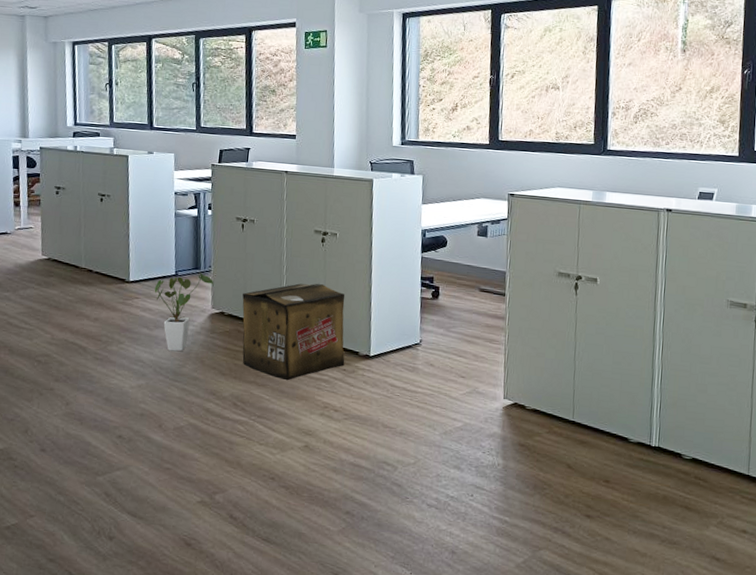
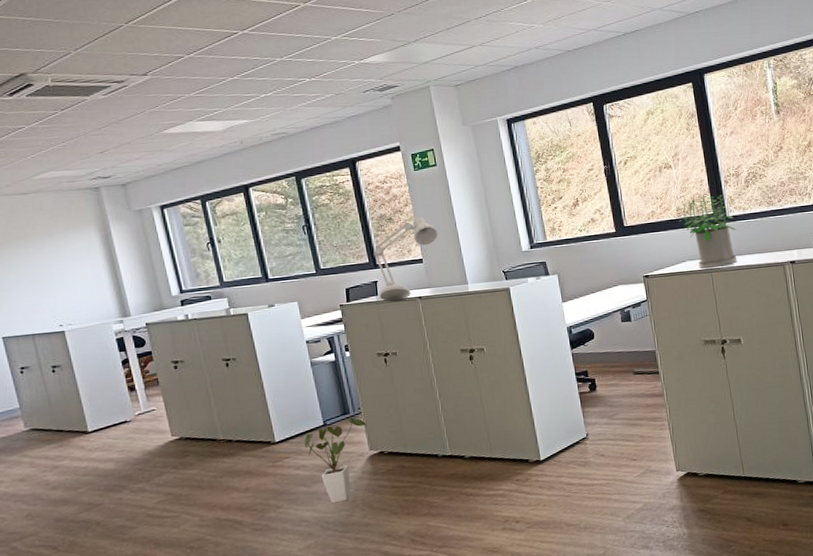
cardboard box: present [242,283,345,380] -> none [399,401,517,504]
desk lamp: none [249,93,316,172] -> present [374,216,438,302]
potted plant: none [556,124,615,201] -> present [676,195,738,270]

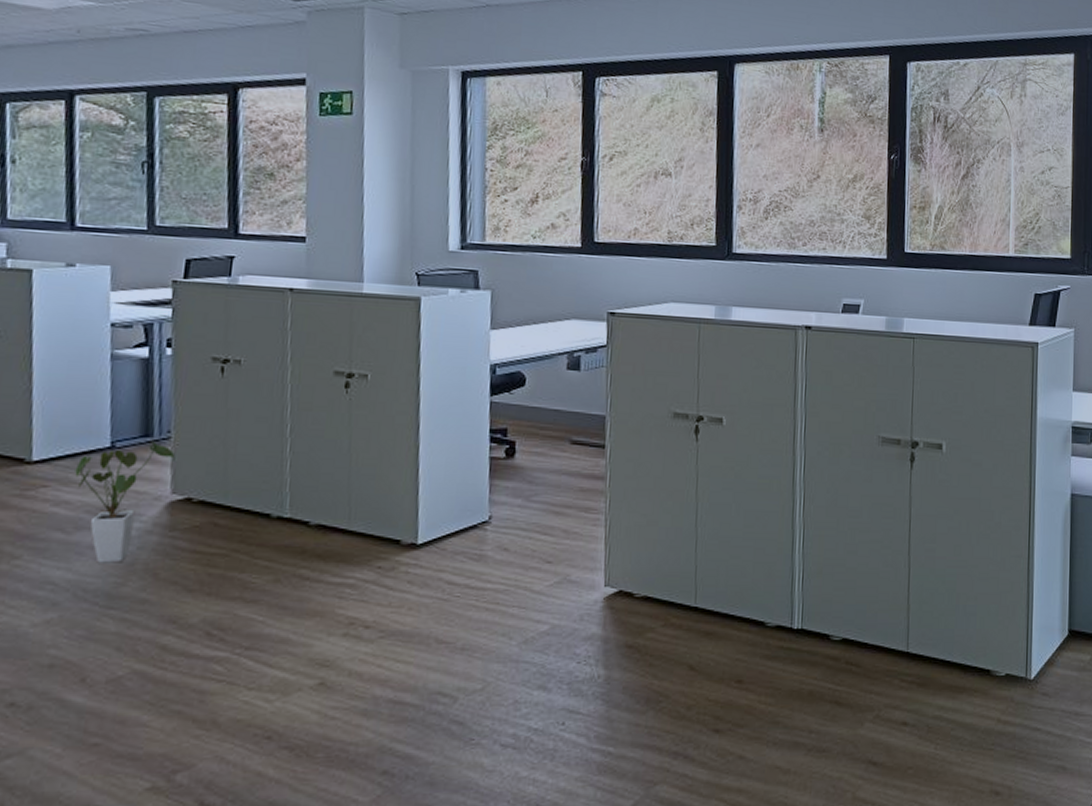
desk lamp: present [374,216,438,302] -> none [232,177,336,290]
potted plant: present [676,195,738,270] -> none [668,220,742,319]

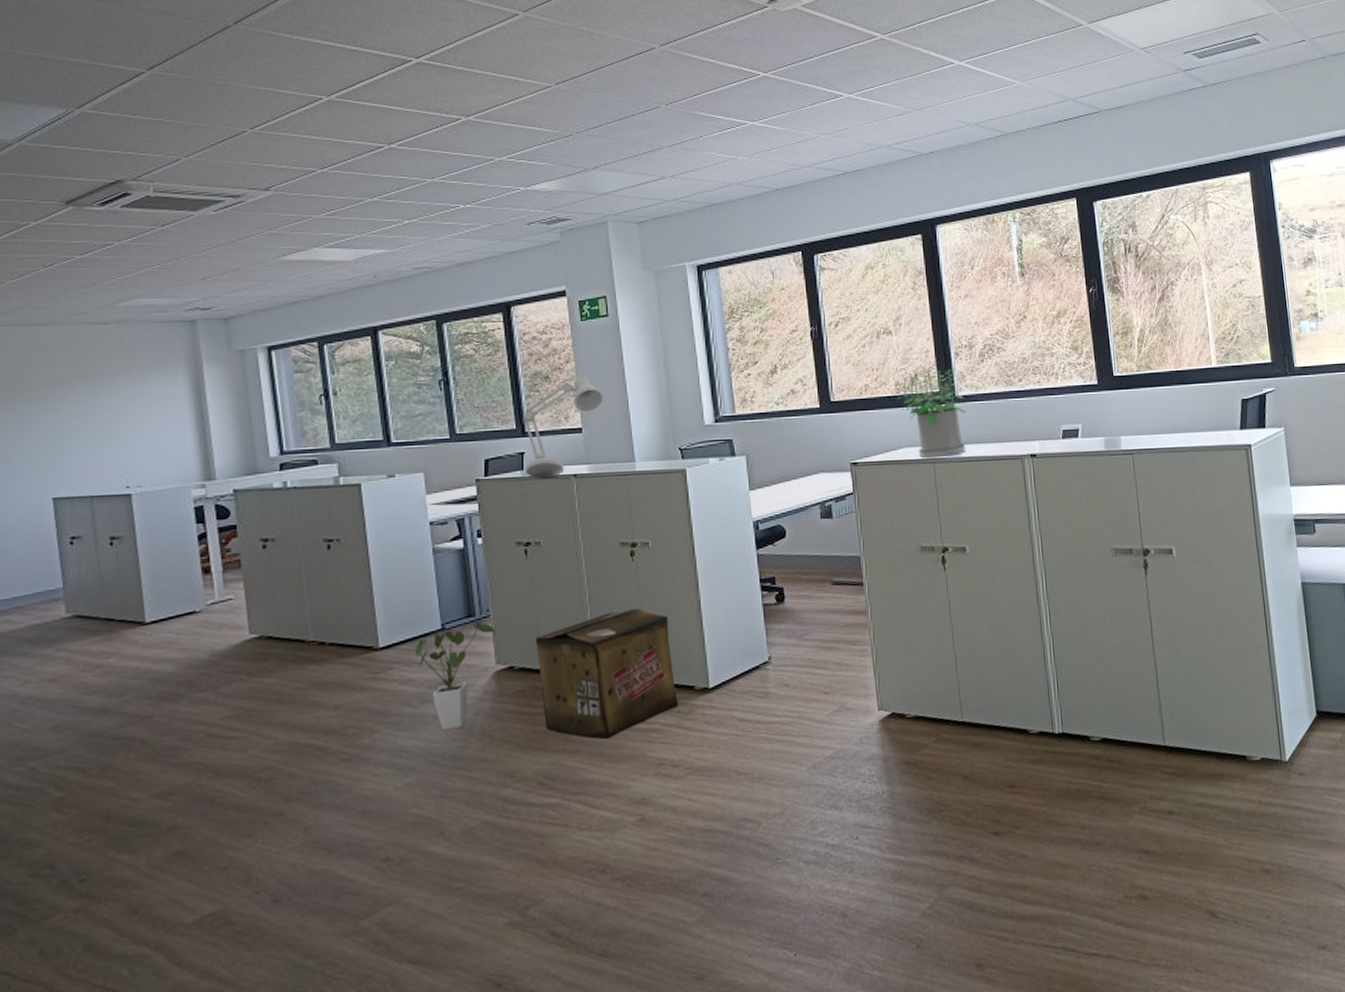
cardboard box: none [220,446,380,589] -> present [536,608,679,739]
desk lamp: none [232,177,336,290] -> present [523,375,604,479]
potted plant: none [668,220,742,319] -> present [895,369,966,459]

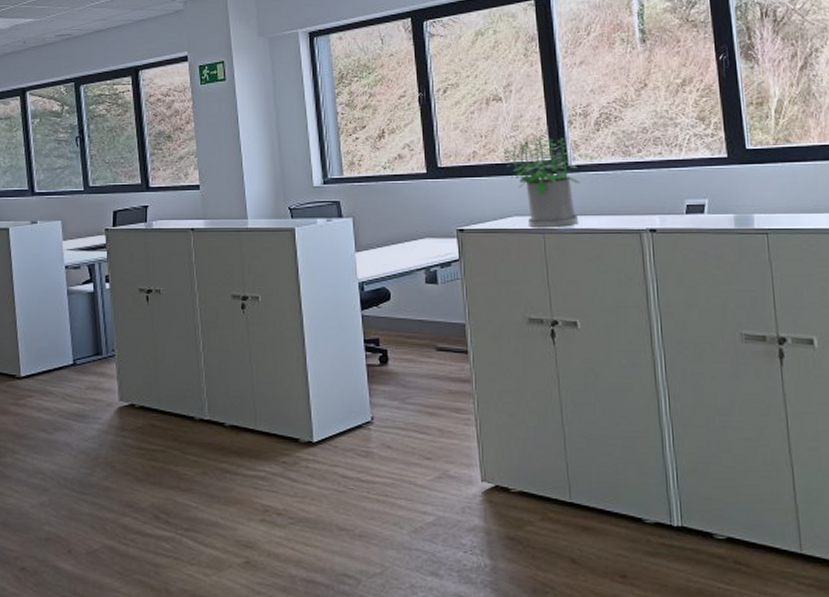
house plant: present [415,620,496,731] -> none [50,359,120,457]
desk lamp: present [523,375,604,479] -> none [147,136,220,231]
cardboard box: present [536,608,679,739] -> none [154,358,284,481]

